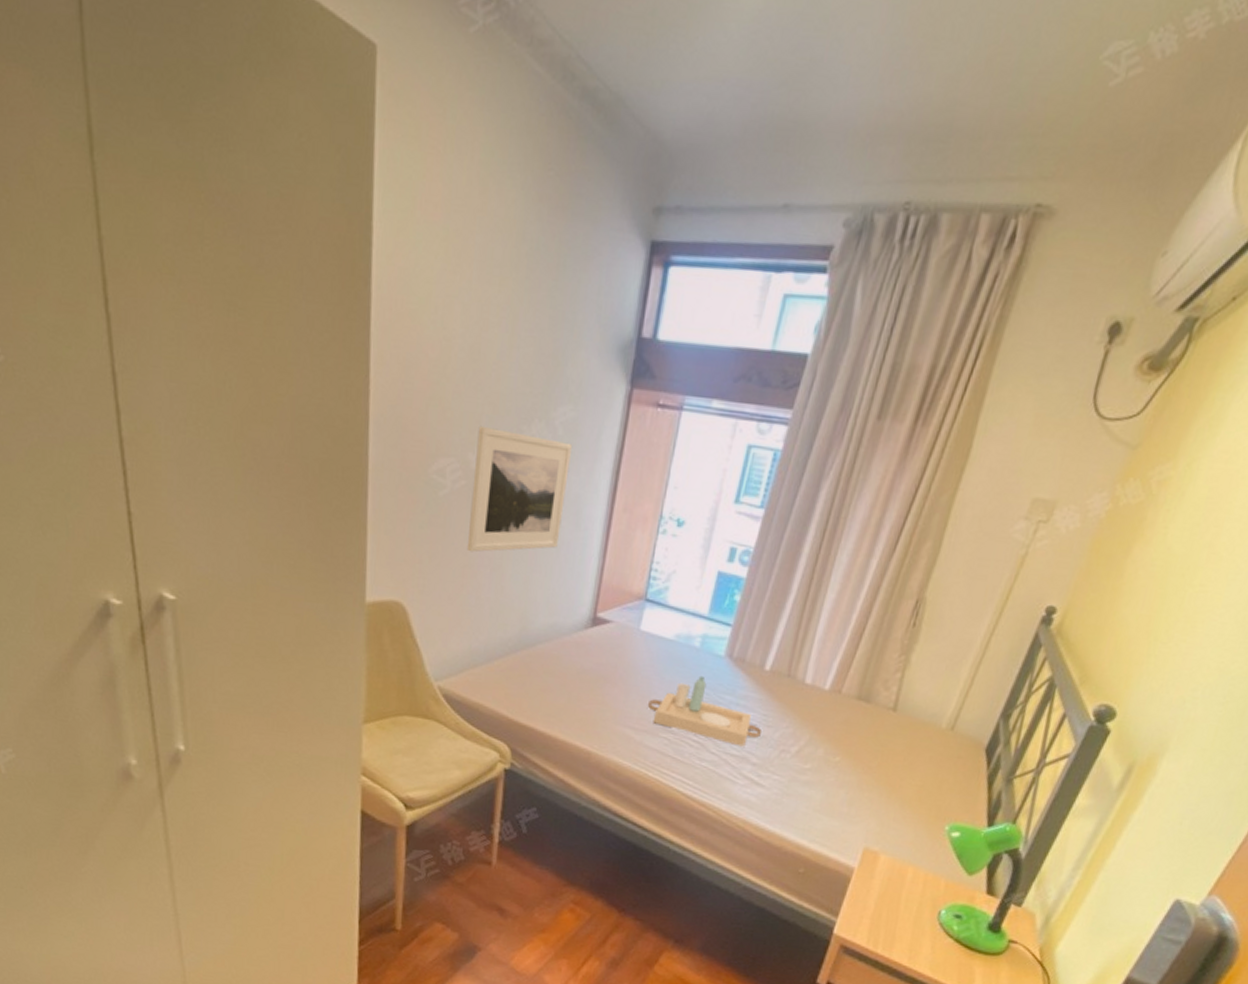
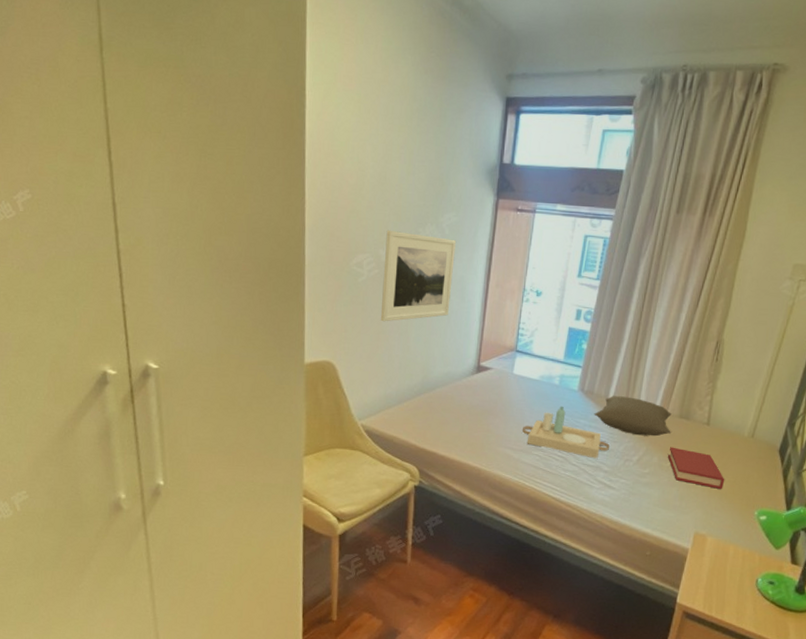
pillow: none [744,666,847,723] -> present [594,396,671,437]
hardback book: none [837,737,910,795] -> present [668,447,725,489]

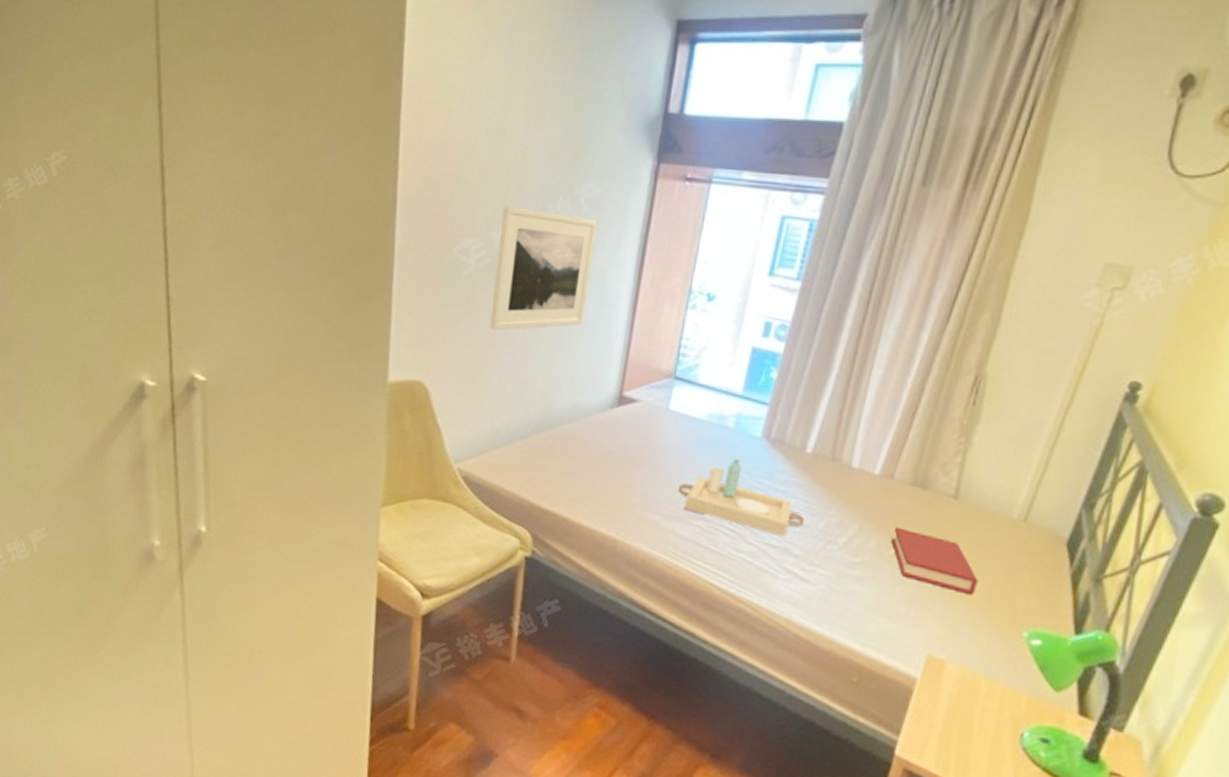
pillow: present [594,396,671,437] -> none [783,448,900,511]

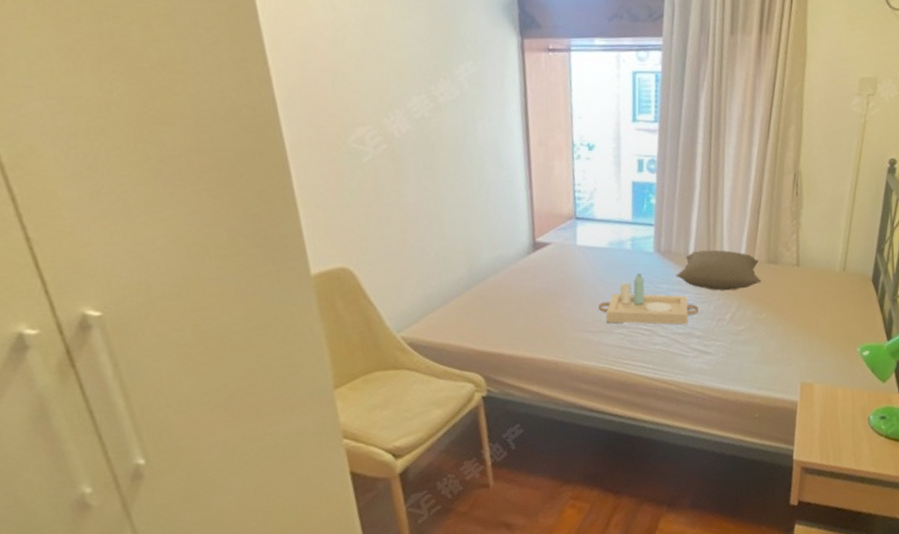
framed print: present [489,205,598,331] -> none [388,92,487,208]
pillow: none [783,448,900,511] -> present [676,249,761,291]
hardback book: present [891,527,979,594] -> none [762,296,824,333]

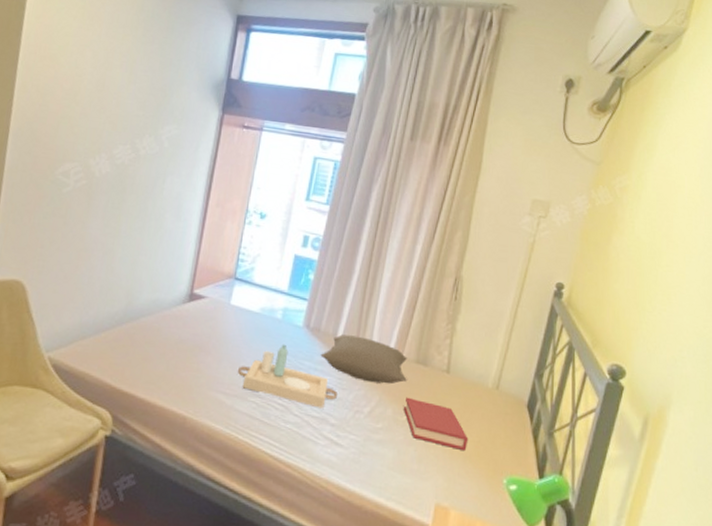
hardback book: none [762,296,824,333] -> present [404,397,469,450]

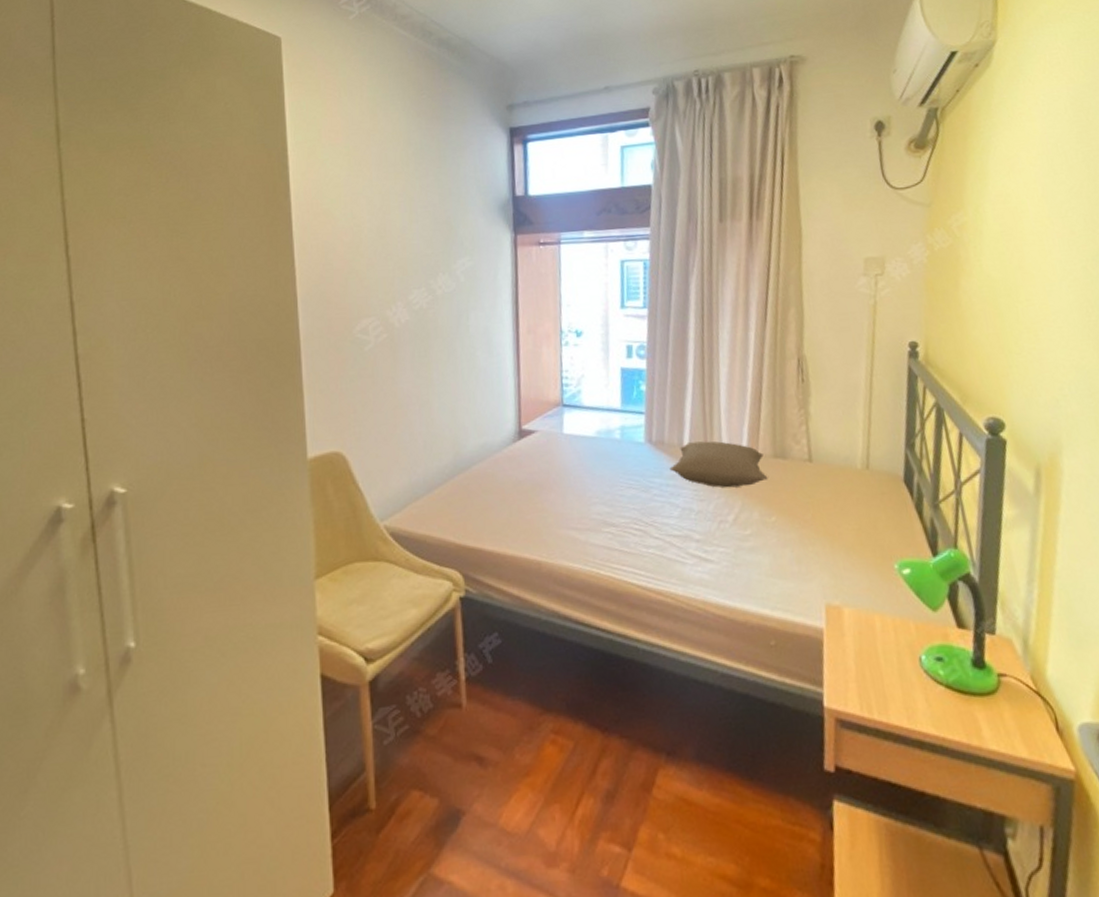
serving tray: present [238,344,337,409] -> none [585,464,696,526]
hardback book: present [404,397,469,450] -> none [771,495,848,542]

